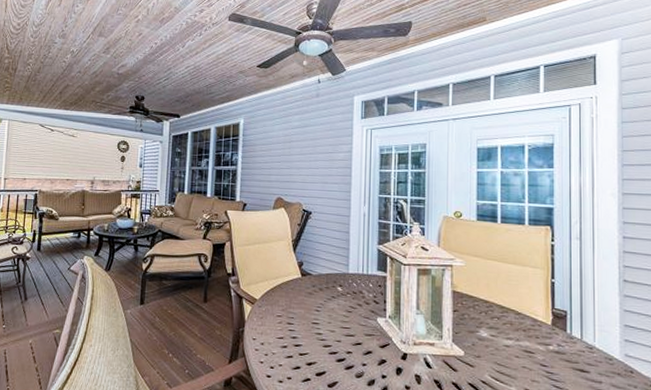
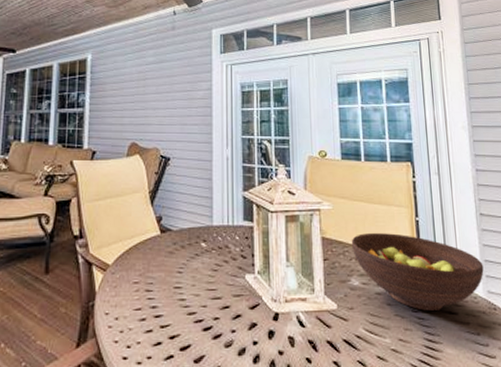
fruit bowl: none [482,290,623,367] -> present [351,233,484,311]

